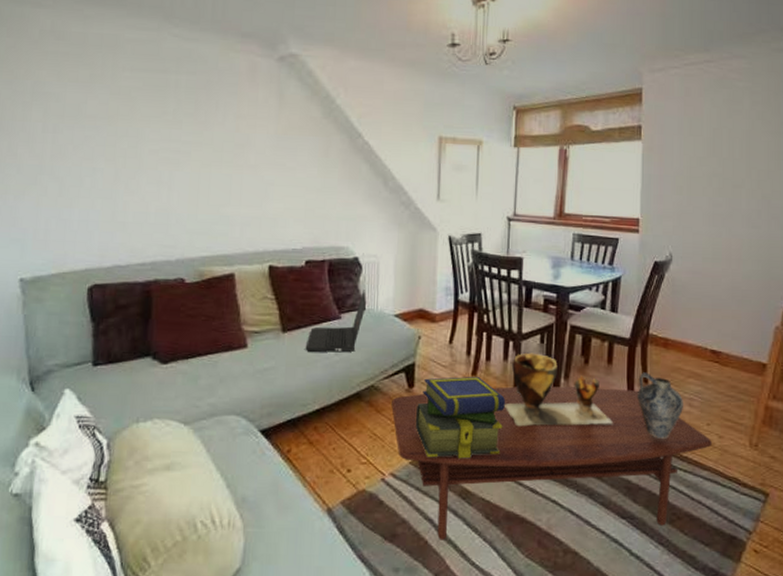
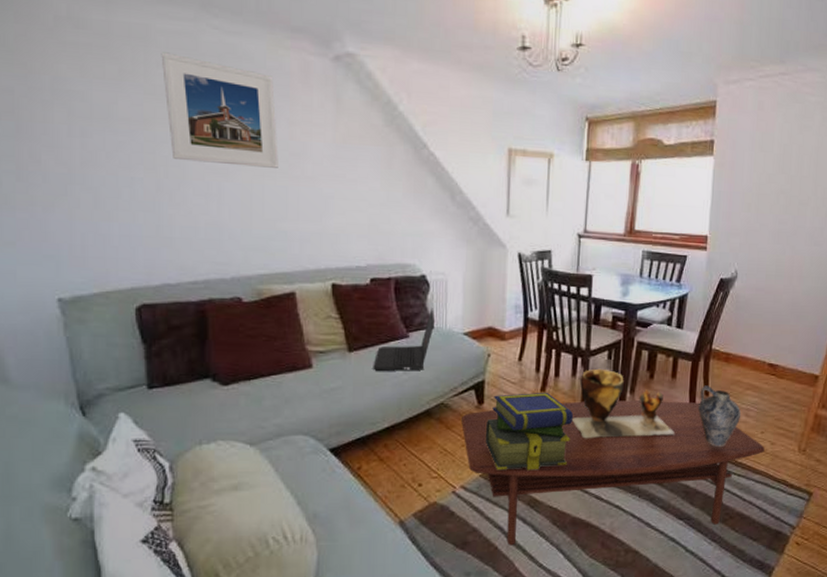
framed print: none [127,58,225,158] -> present [161,52,278,168]

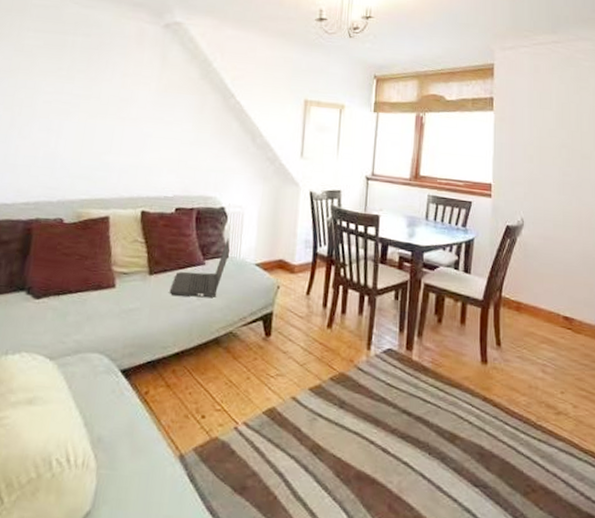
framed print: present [161,52,278,168] -> none [27,20,115,111]
coffee table: present [461,400,765,546] -> none [248,341,566,498]
stack of books: present [485,392,574,471] -> none [270,328,360,412]
clay pot: present [572,368,675,439] -> none [358,308,466,386]
ceramic jug: present [698,385,741,447] -> none [490,335,536,405]

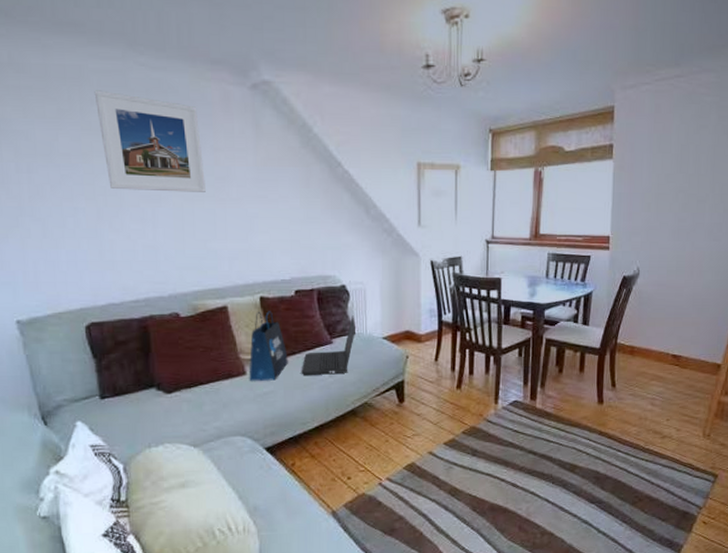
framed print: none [27,20,115,111] -> present [94,90,206,192]
tote bag: none [117,224,159,297] -> present [249,311,288,381]

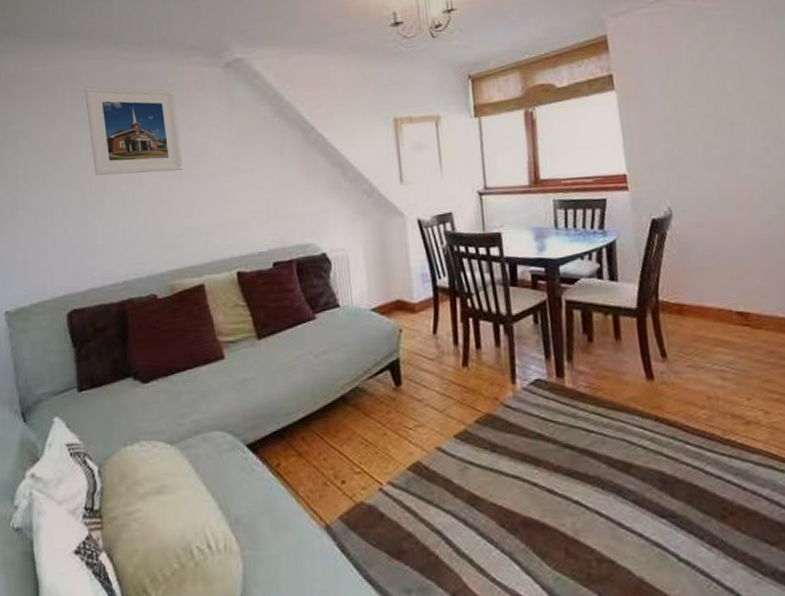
tote bag: present [249,311,288,381] -> none [227,287,269,366]
laptop computer: present [301,315,356,376] -> none [283,286,341,358]

